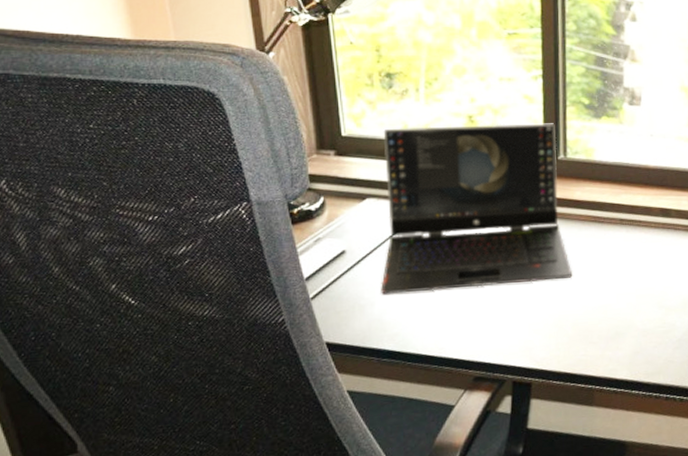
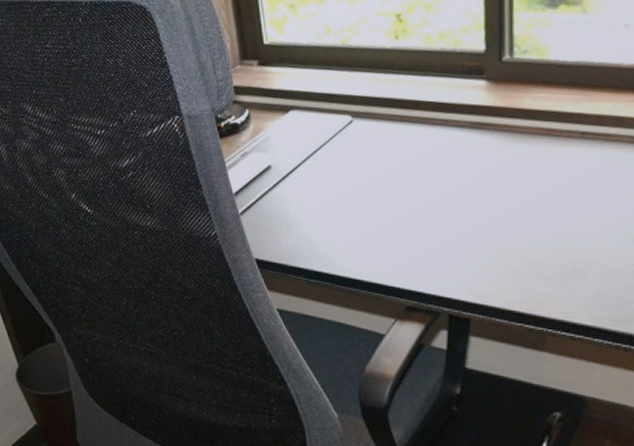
laptop computer: present [381,123,573,294] -> none [305,17,520,213]

